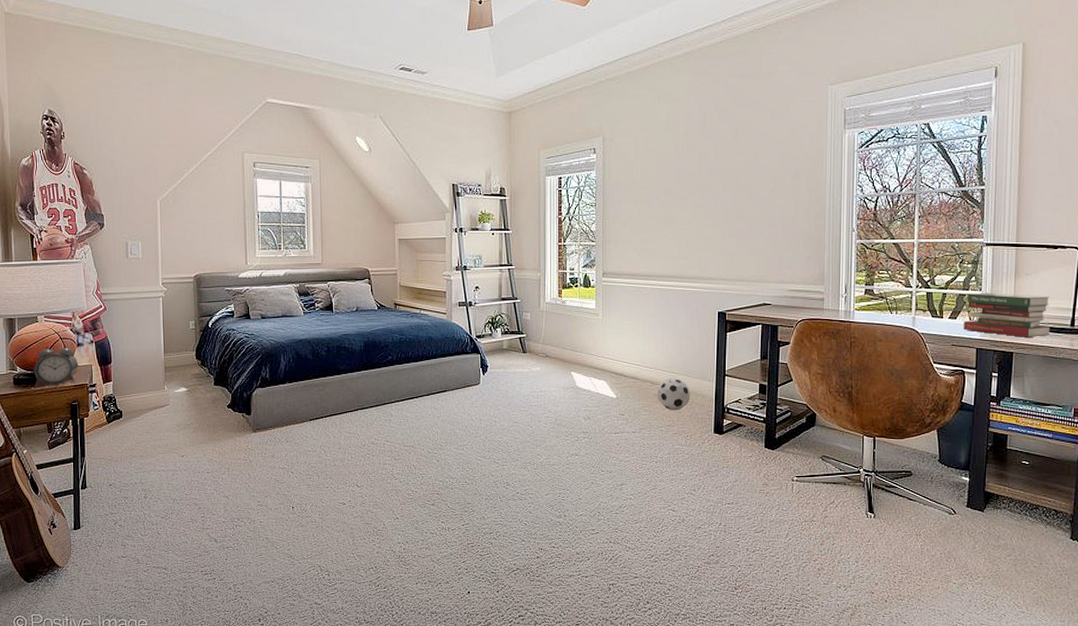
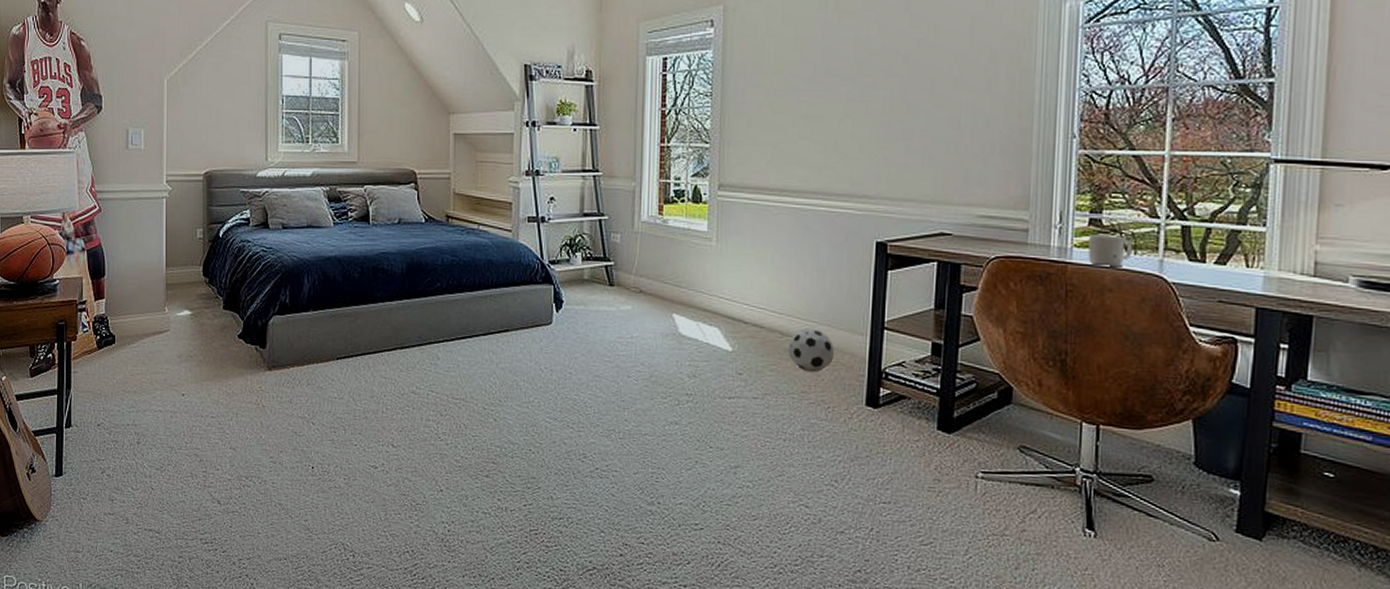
alarm clock: present [33,347,79,387] -> none [16,255,68,302]
mug: none [865,301,895,324] -> present [1088,235,1133,267]
books: present [964,293,1051,337] -> none [1237,229,1374,296]

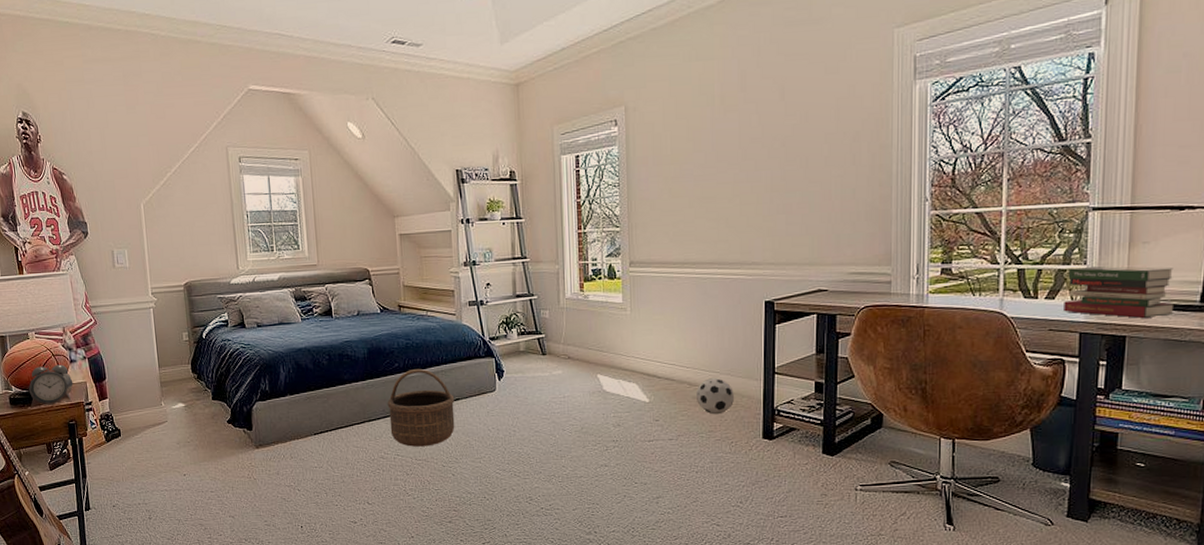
alarm clock: none [16,255,68,302] -> present [28,364,74,407]
basket: none [424,290,503,384] -> present [387,368,455,447]
mug: present [1088,235,1133,267] -> none [941,281,978,308]
books: none [1237,229,1374,296] -> present [1064,266,1175,318]

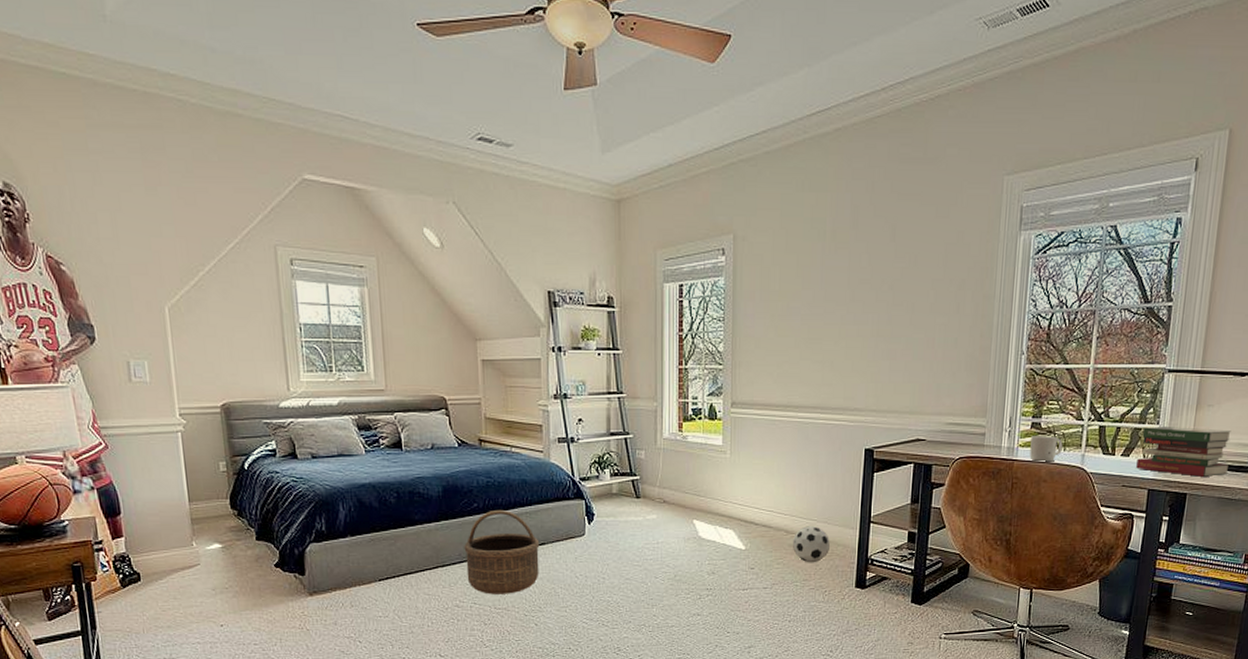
alarm clock: present [28,364,74,407] -> none [17,495,78,545]
mug: none [941,281,978,308] -> present [1029,436,1063,462]

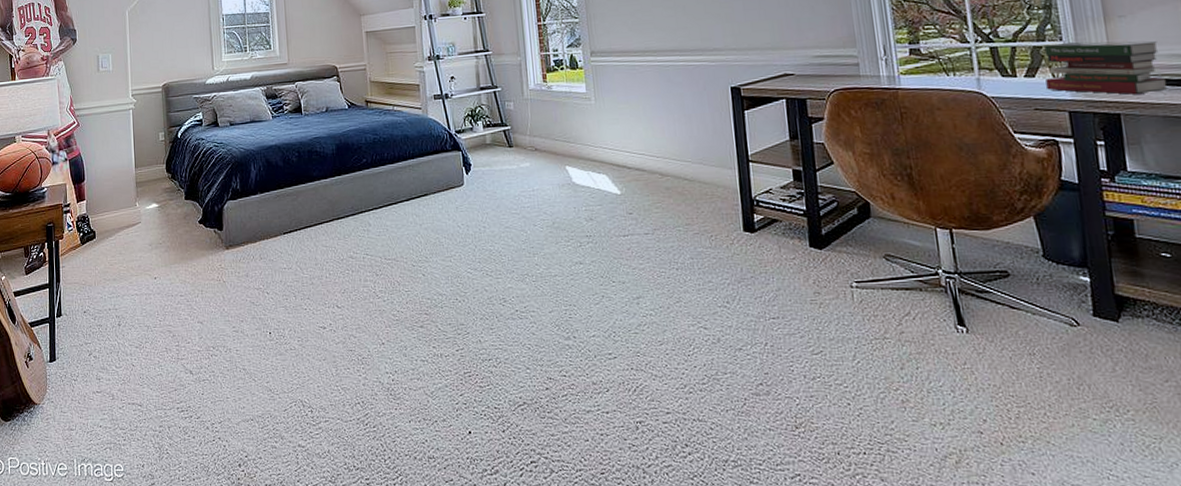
basket: present [464,509,540,594] -> none [356,163,424,245]
soccer ball: present [793,526,830,563] -> none [669,167,709,207]
mug: present [1029,436,1063,462] -> none [912,61,952,89]

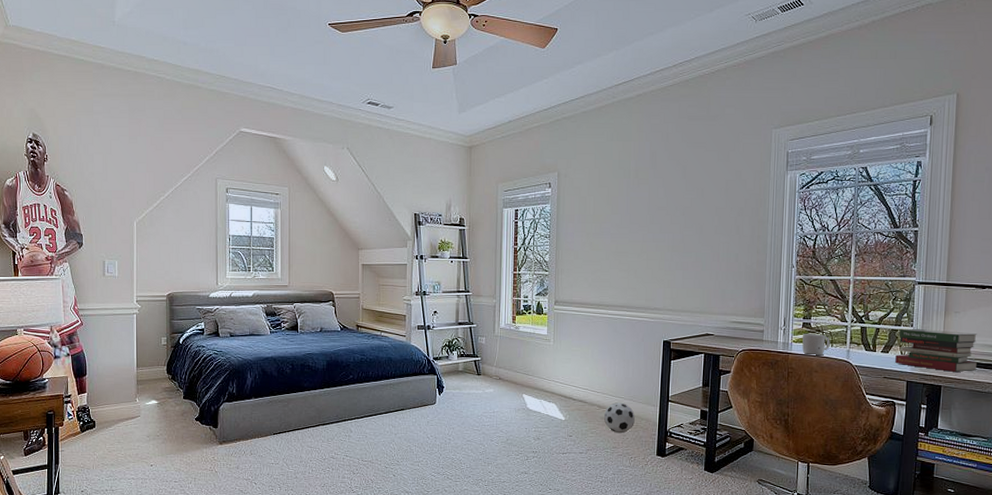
soccer ball: none [669,167,709,207] -> present [604,403,635,434]
mug: none [912,61,952,89] -> present [802,334,830,356]

